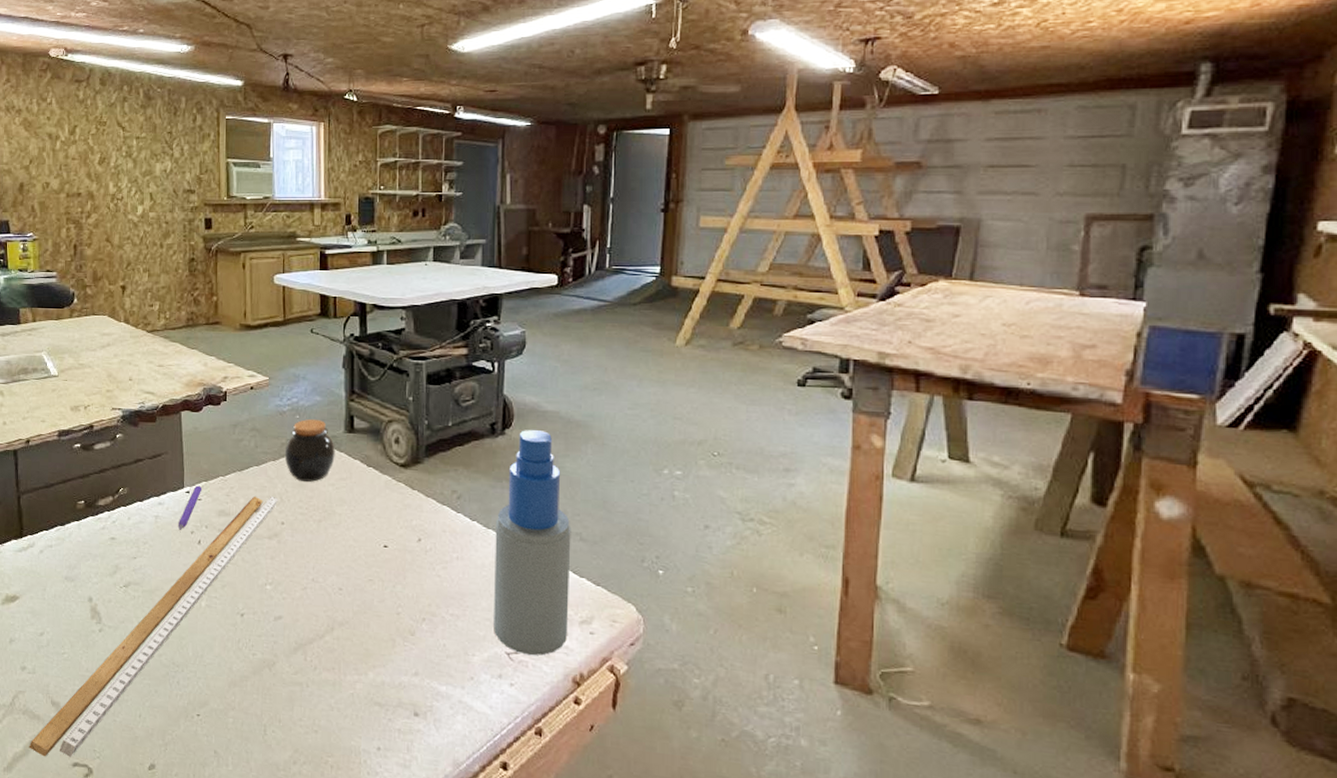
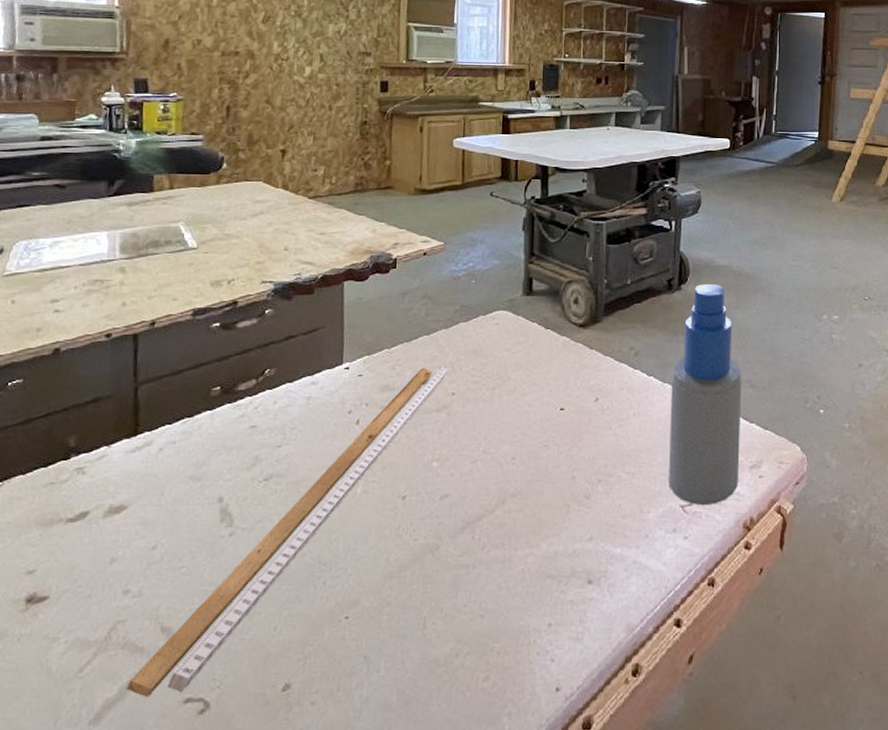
pen: present [179,485,203,531] -> none [334,360,364,412]
jar: present [284,418,335,482] -> none [458,283,512,348]

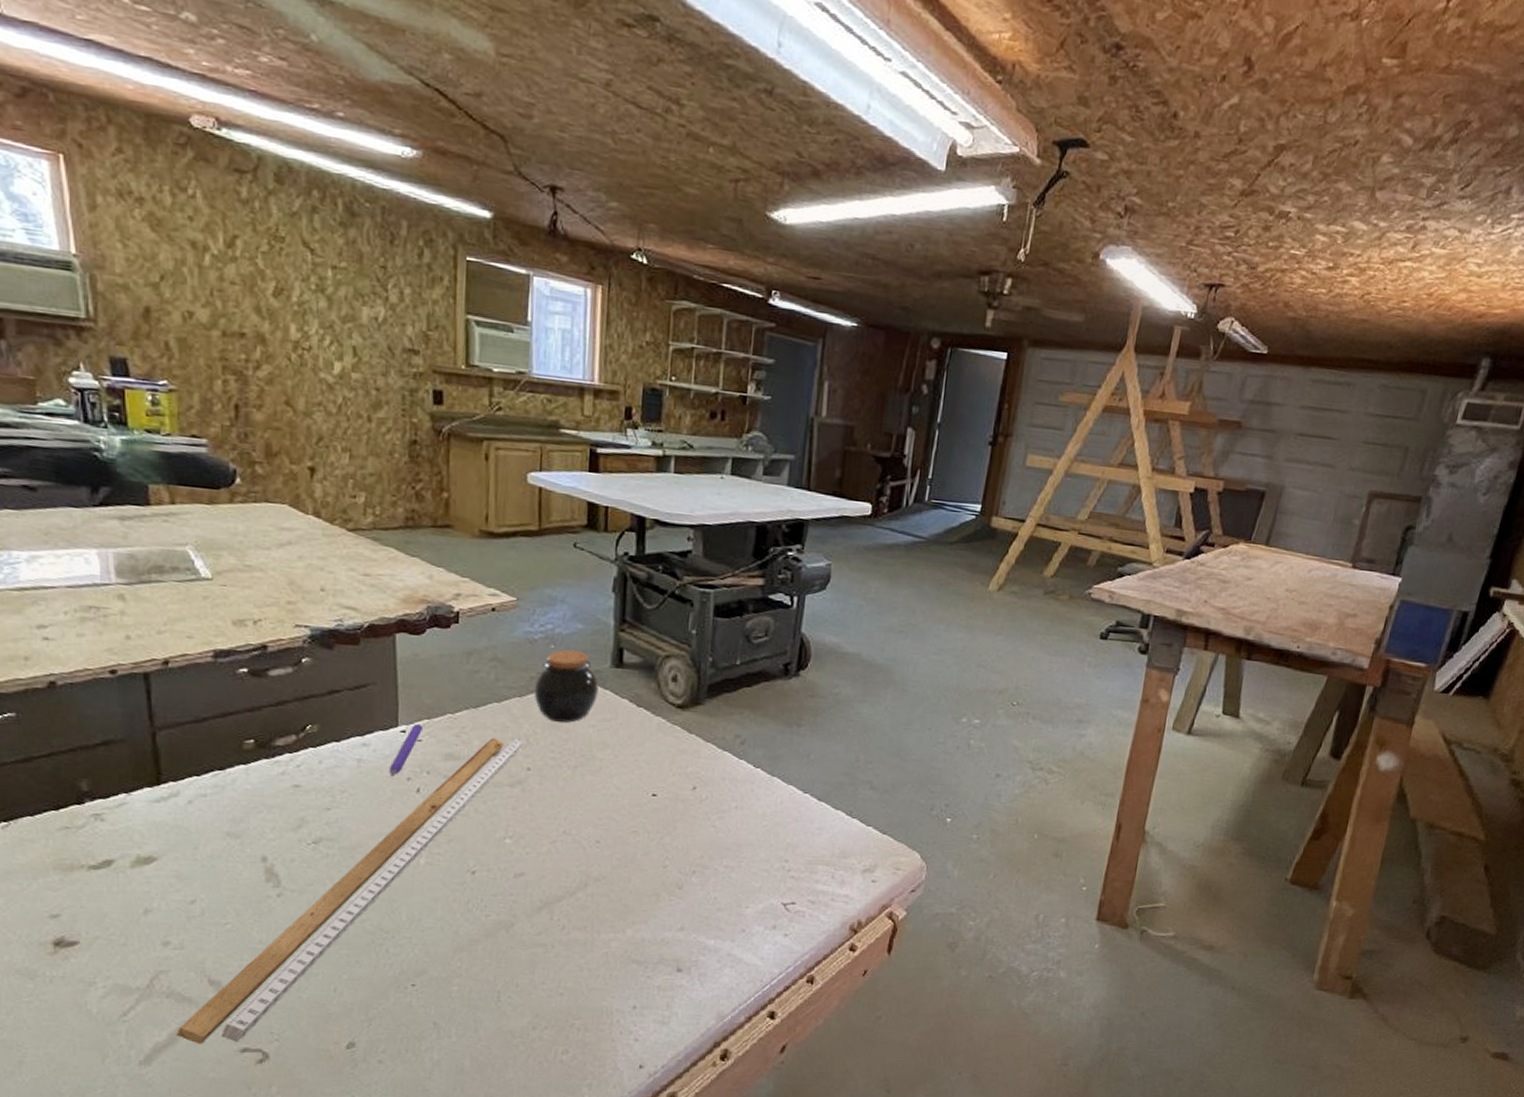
pen: none [334,360,364,412] -> present [390,723,424,778]
jar: none [458,283,512,348] -> present [534,649,599,723]
spray bottle: present [669,284,742,506] -> none [771,672,863,906]

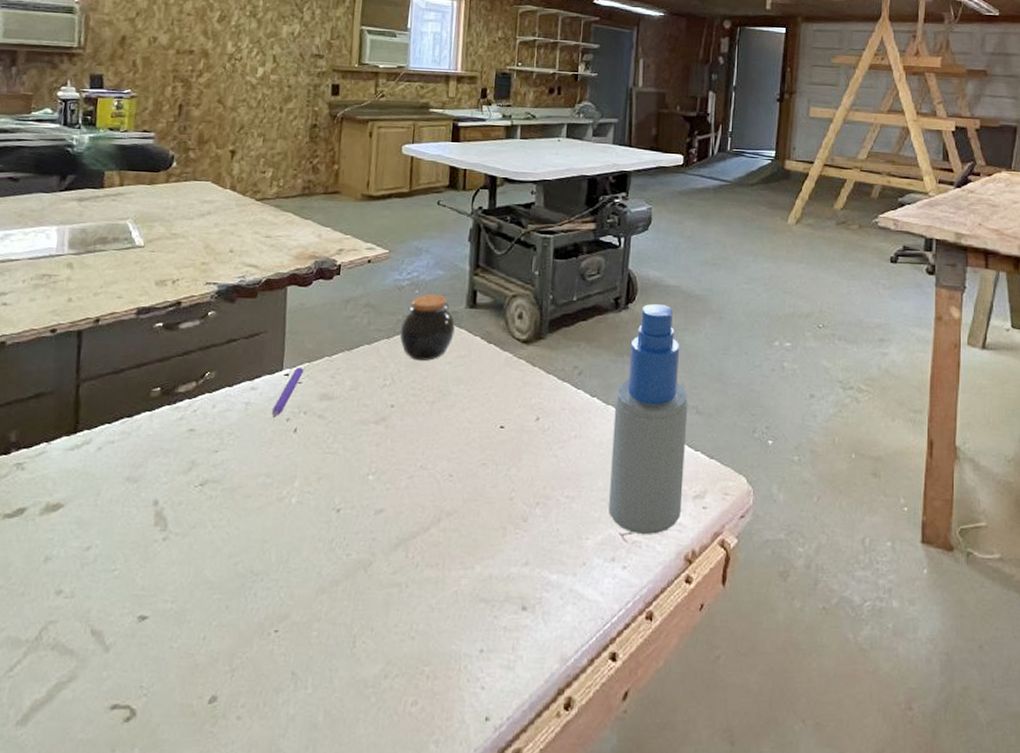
tape measure: present [176,737,525,1045] -> none [54,376,390,702]
spray bottle: none [771,672,863,906] -> present [609,304,688,535]

